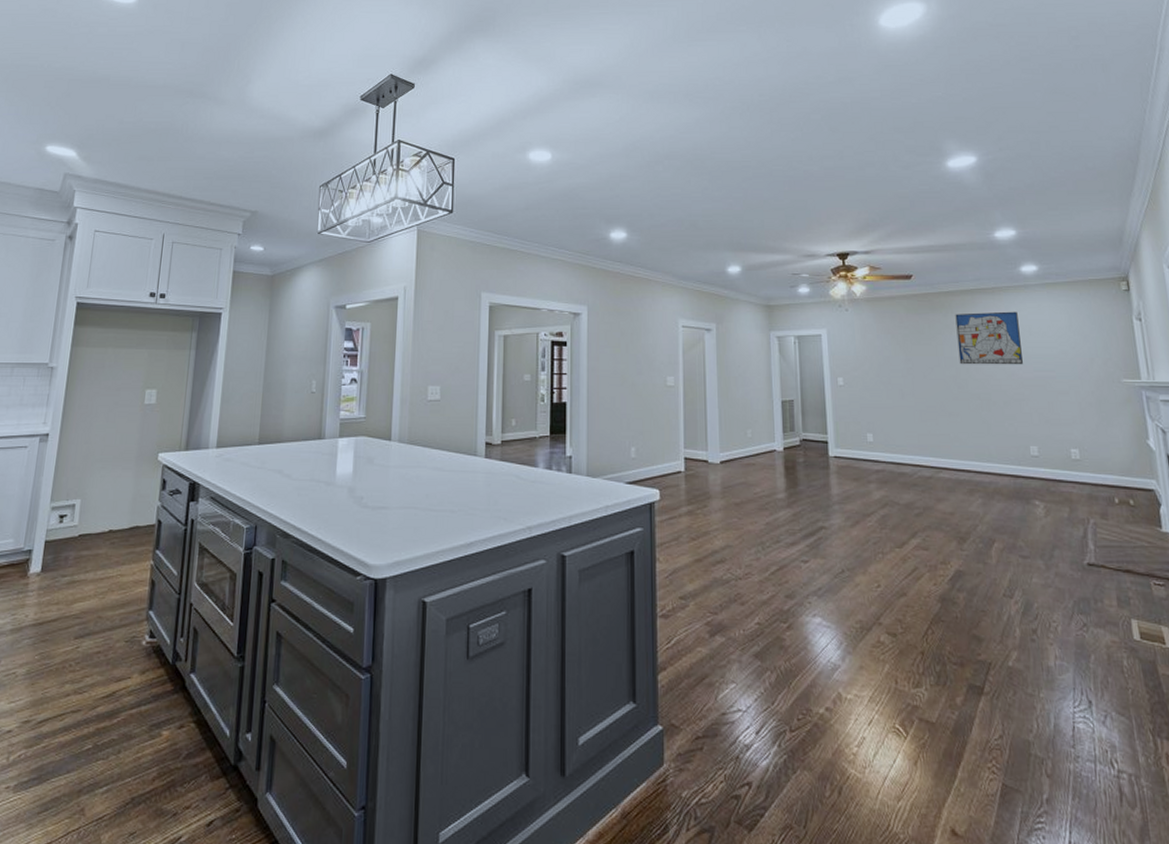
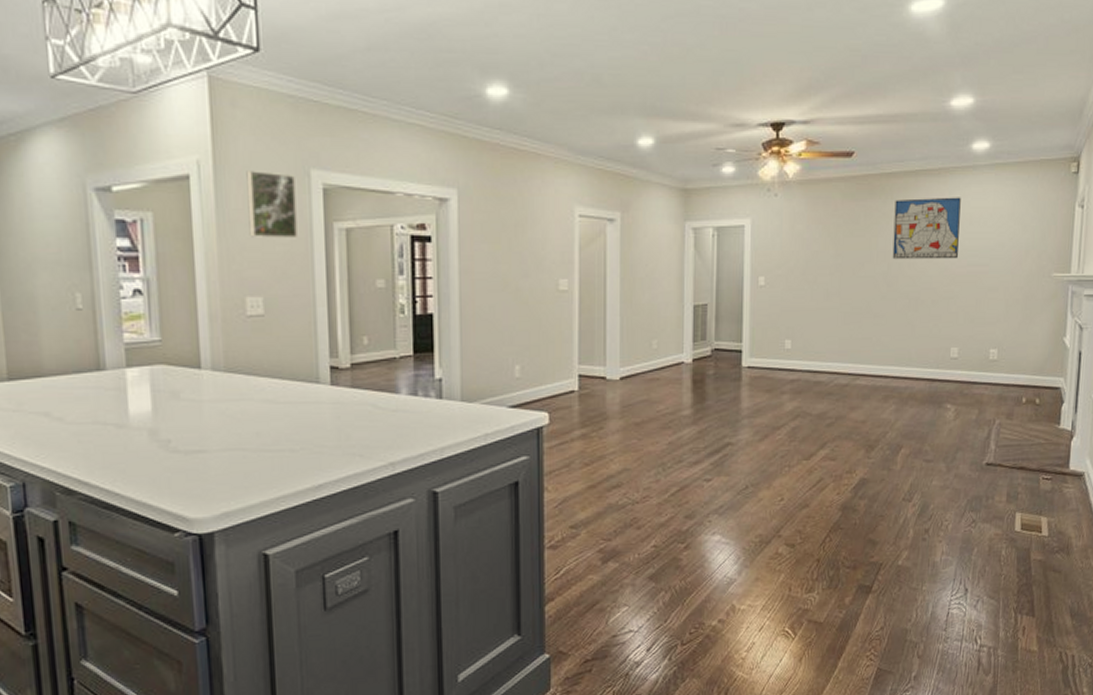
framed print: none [435,293,470,343] -> present [246,171,297,239]

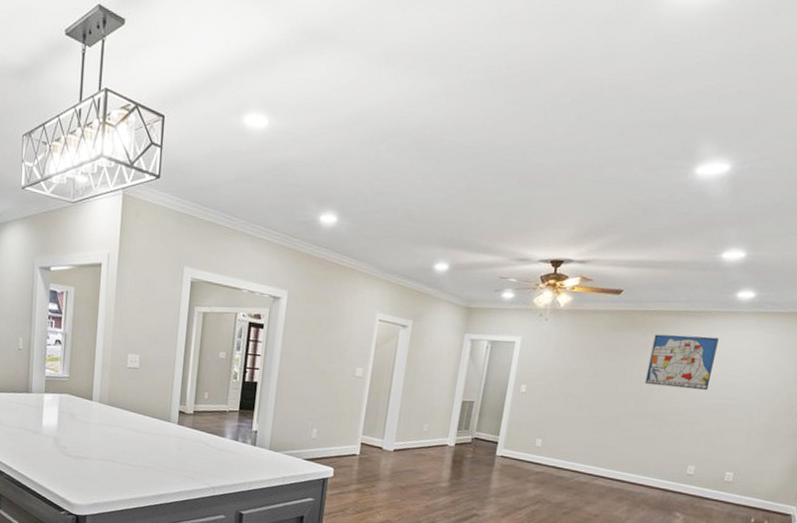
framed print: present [246,171,297,239] -> none [136,264,173,316]

